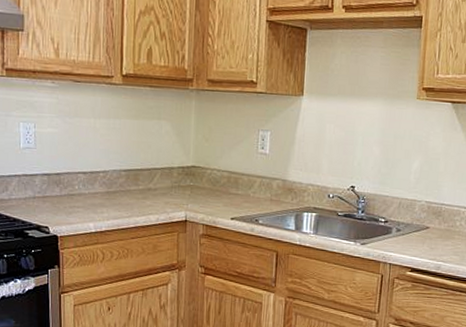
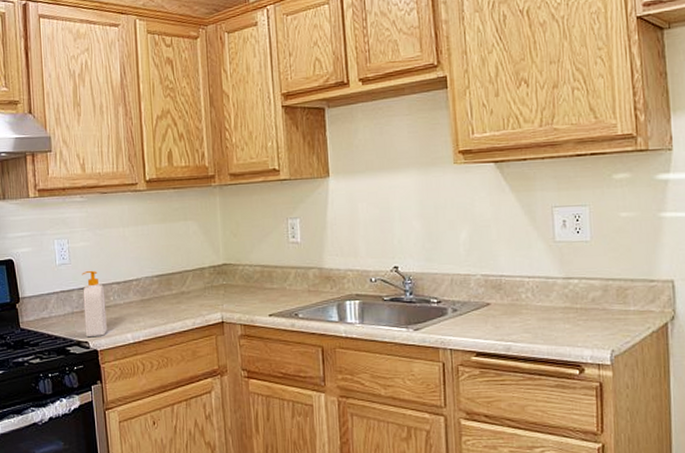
soap bottle: none [46,157,70,223] -> present [82,270,107,338]

